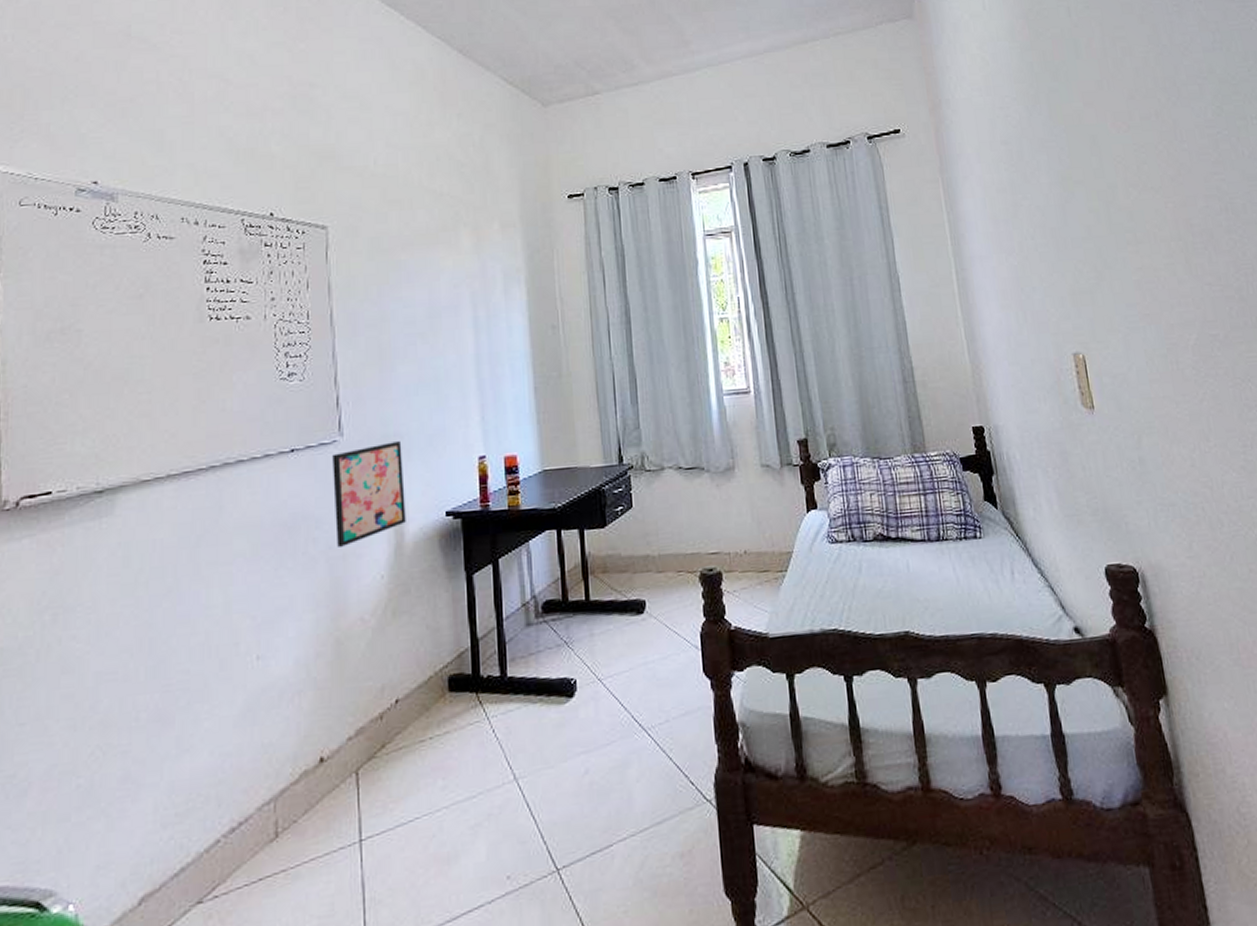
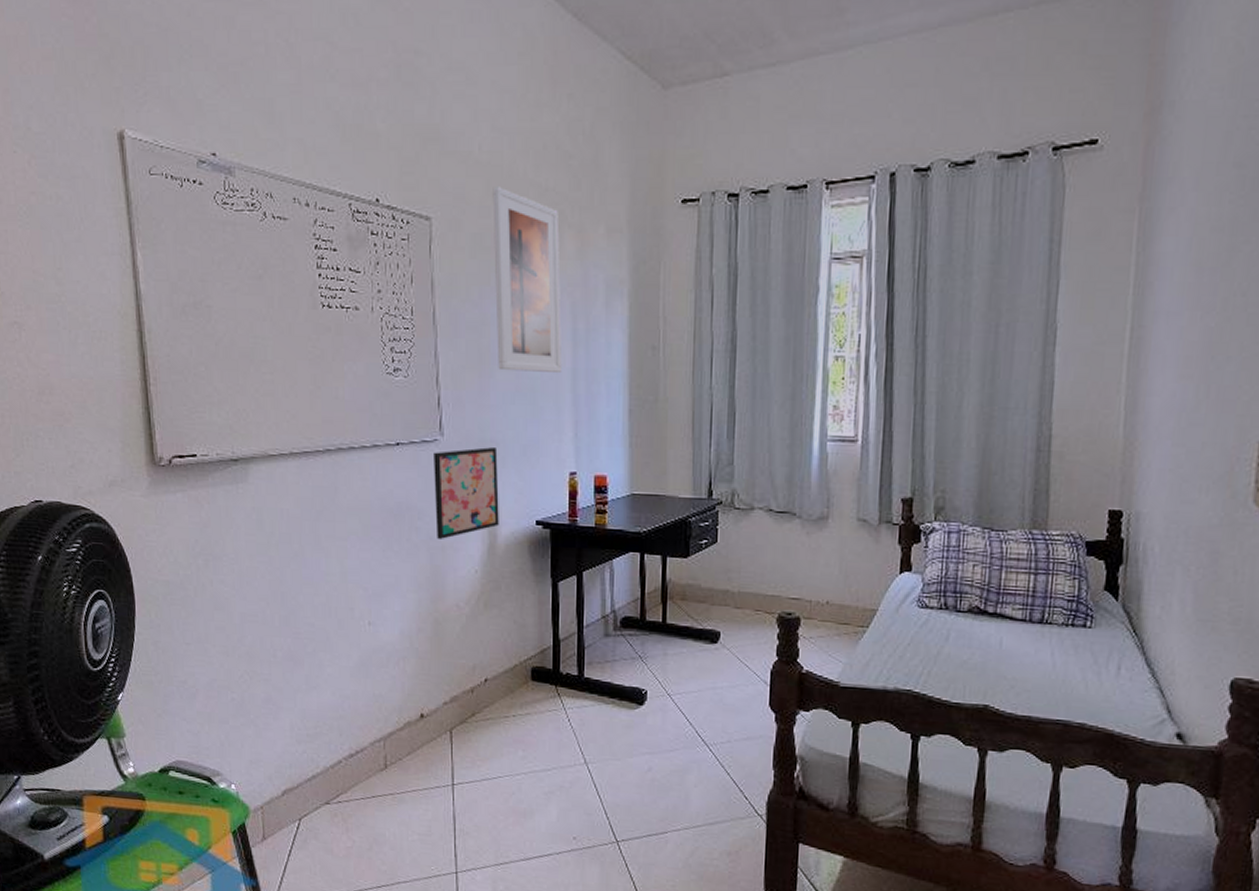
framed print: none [389,194,466,363] -> present [492,186,563,374]

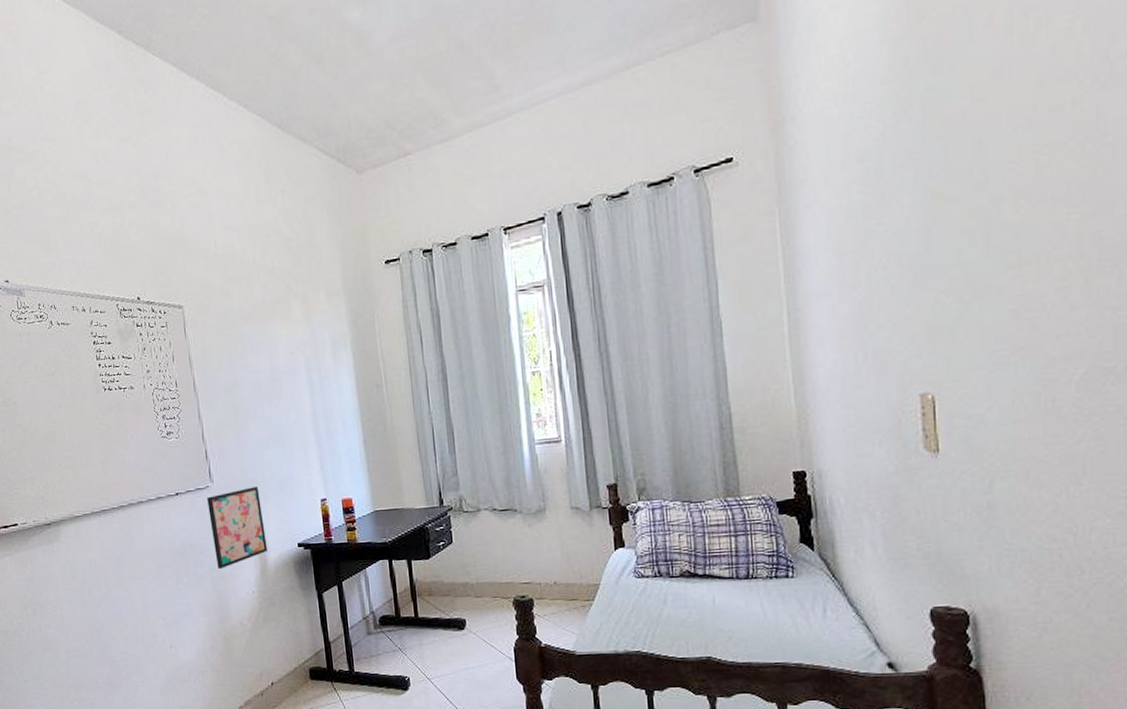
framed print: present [492,186,563,374] -> none [229,272,304,422]

